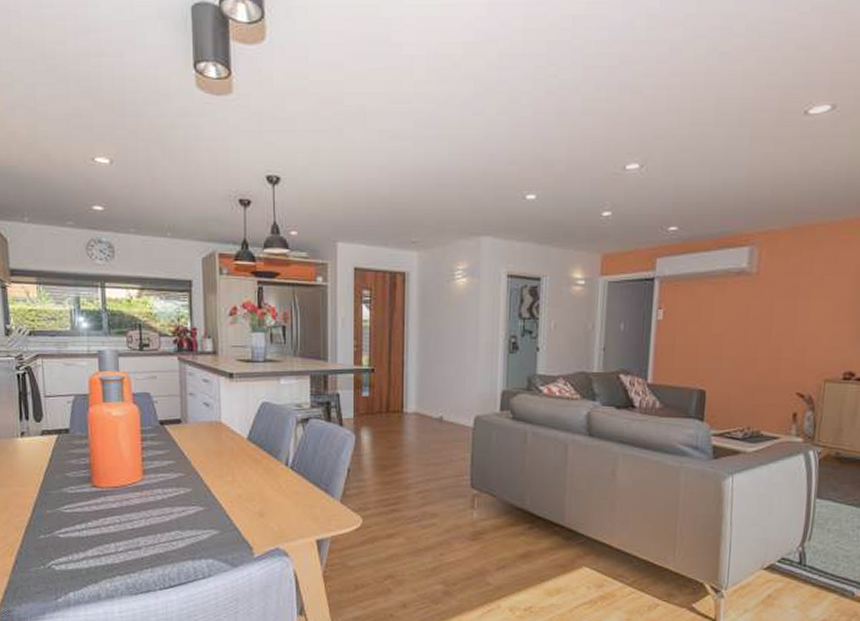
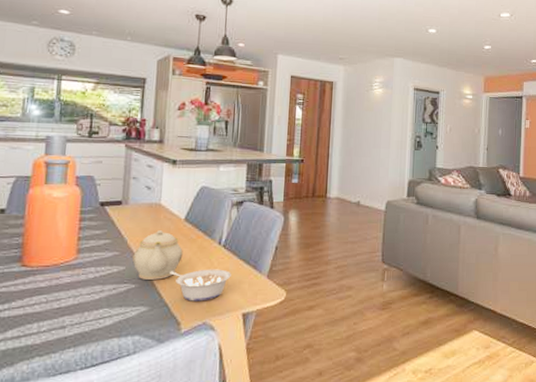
teapot: none [198,451,249,503] -> present [132,230,183,280]
legume: none [237,492,302,526] -> present [170,269,231,301]

